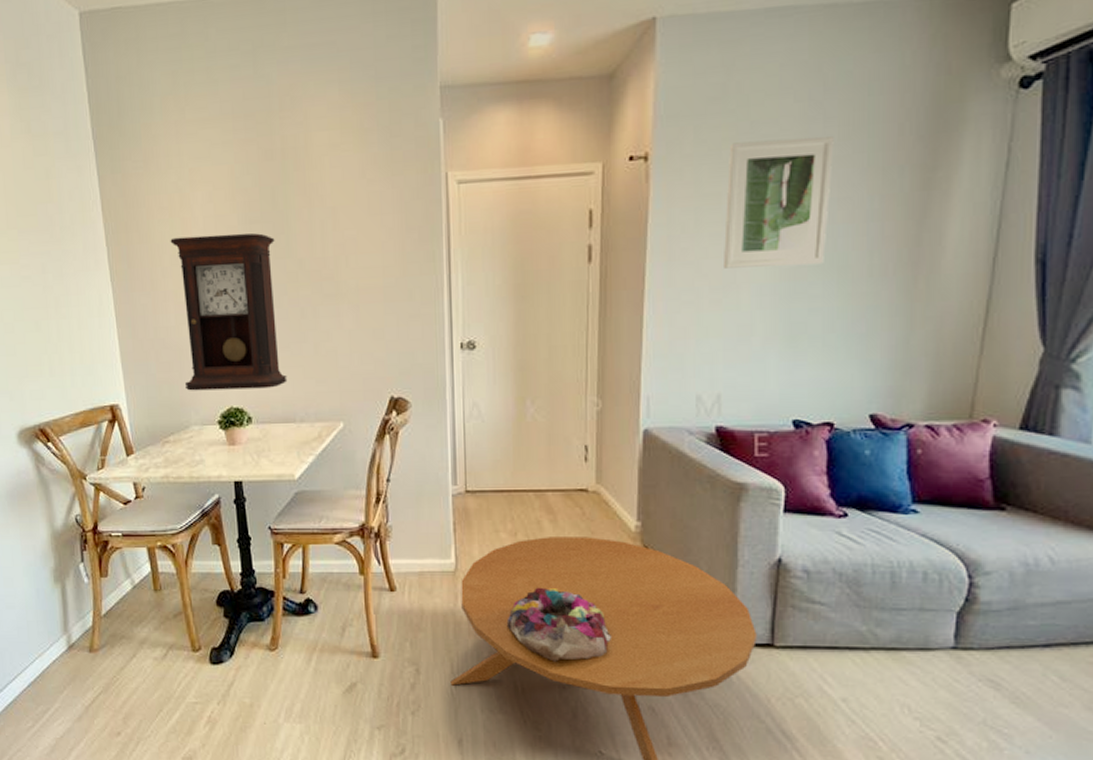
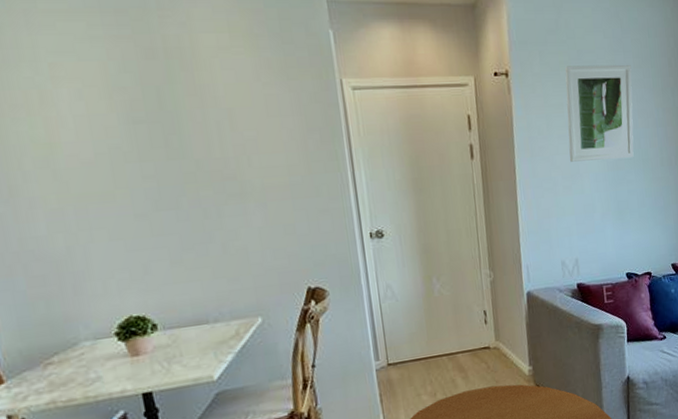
pendulum clock: present [170,233,288,391] -> none [30,133,195,305]

